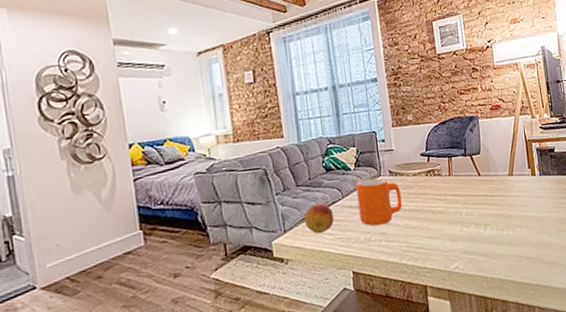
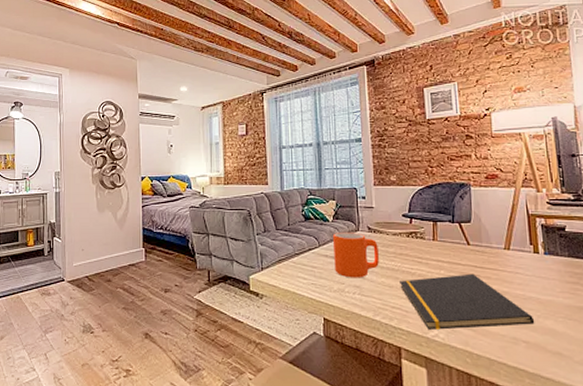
fruit: present [304,203,334,234] -> none [280,248,309,277]
notepad: none [422,203,535,263] -> present [400,273,535,330]

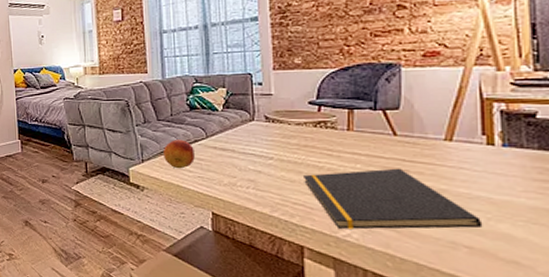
fruit: none [280,248,309,277] -> present [162,140,195,169]
mug: present [332,233,379,278] -> none [222,123,278,172]

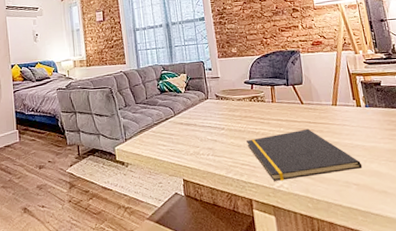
fruit: present [162,140,195,169] -> none [141,119,167,145]

